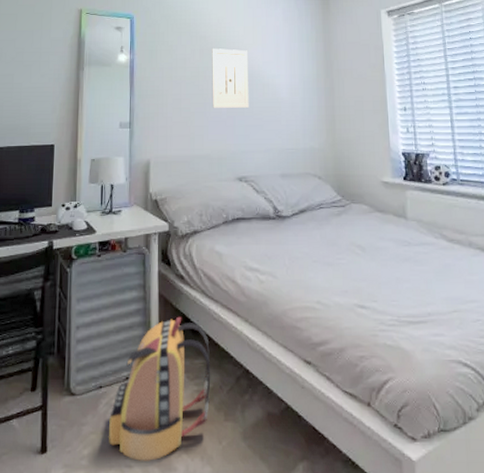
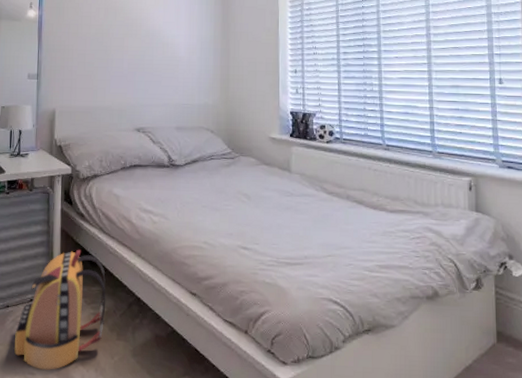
wall art: present [212,48,249,108] -> none [114,8,150,65]

